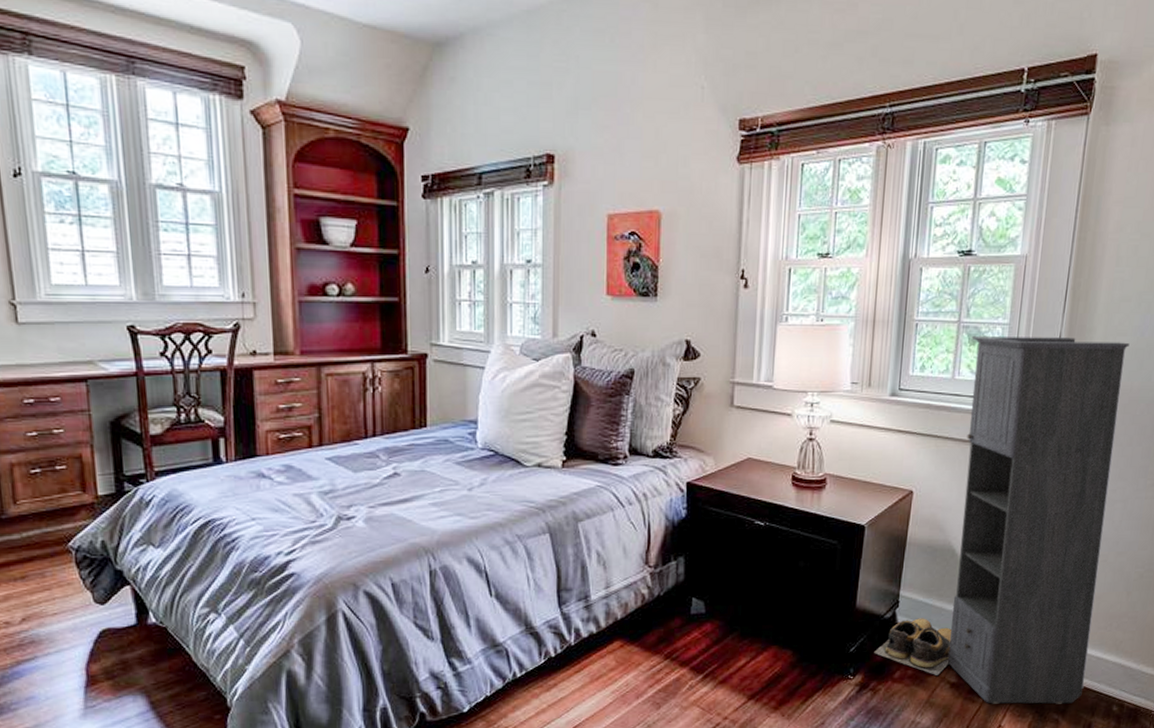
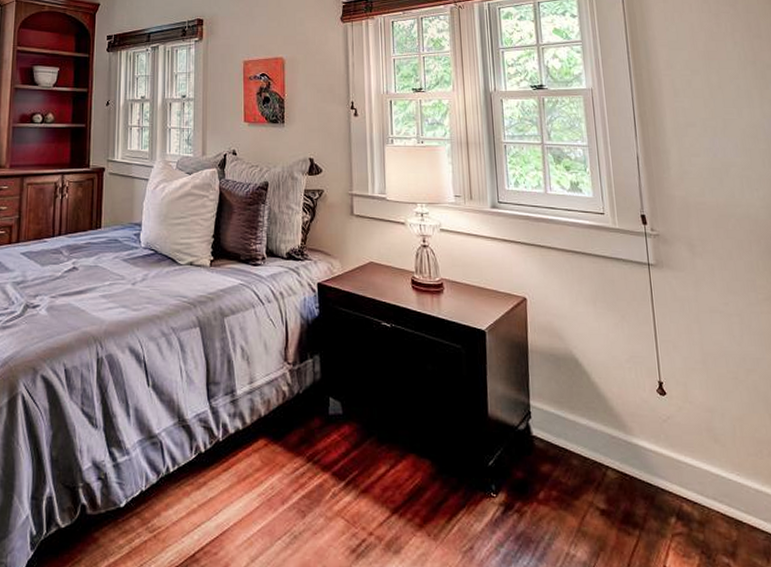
shoes: present [874,618,953,675] -> none [513,432,595,499]
storage cabinet: present [948,337,1130,704] -> none [556,157,750,545]

